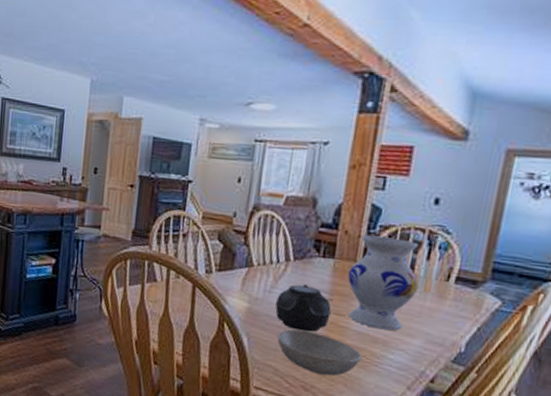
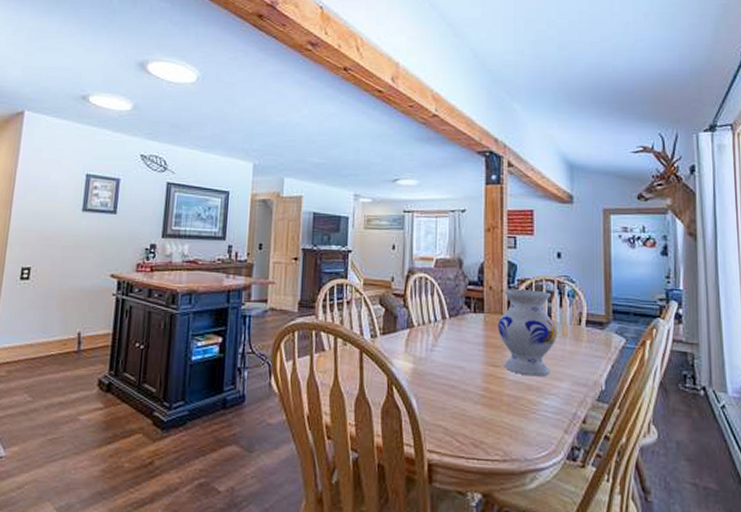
teapot: present [275,284,334,332] -> none [437,340,488,387]
bowl: present [277,329,363,376] -> none [444,385,521,429]

